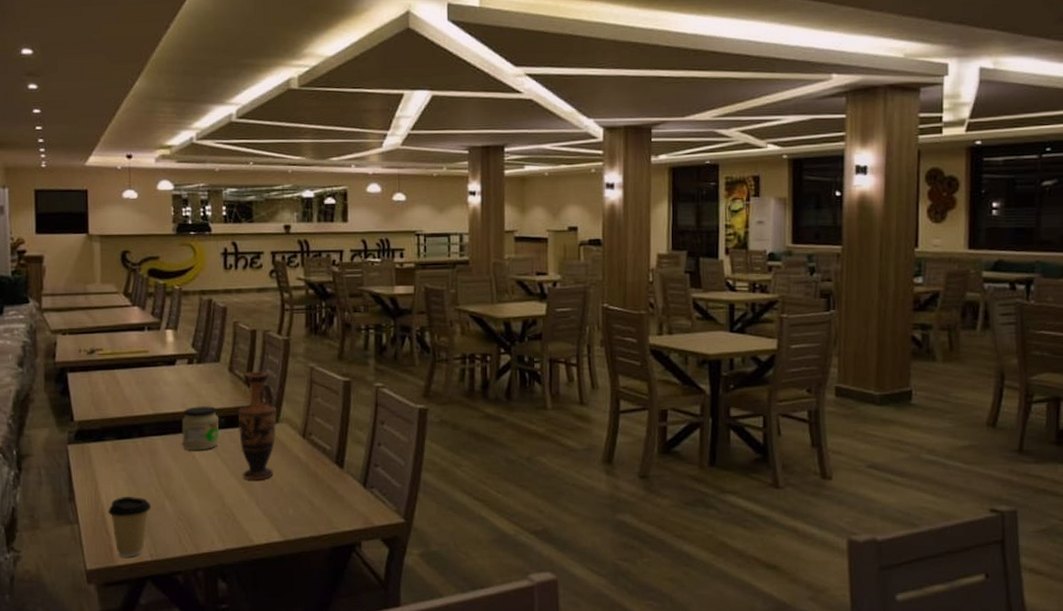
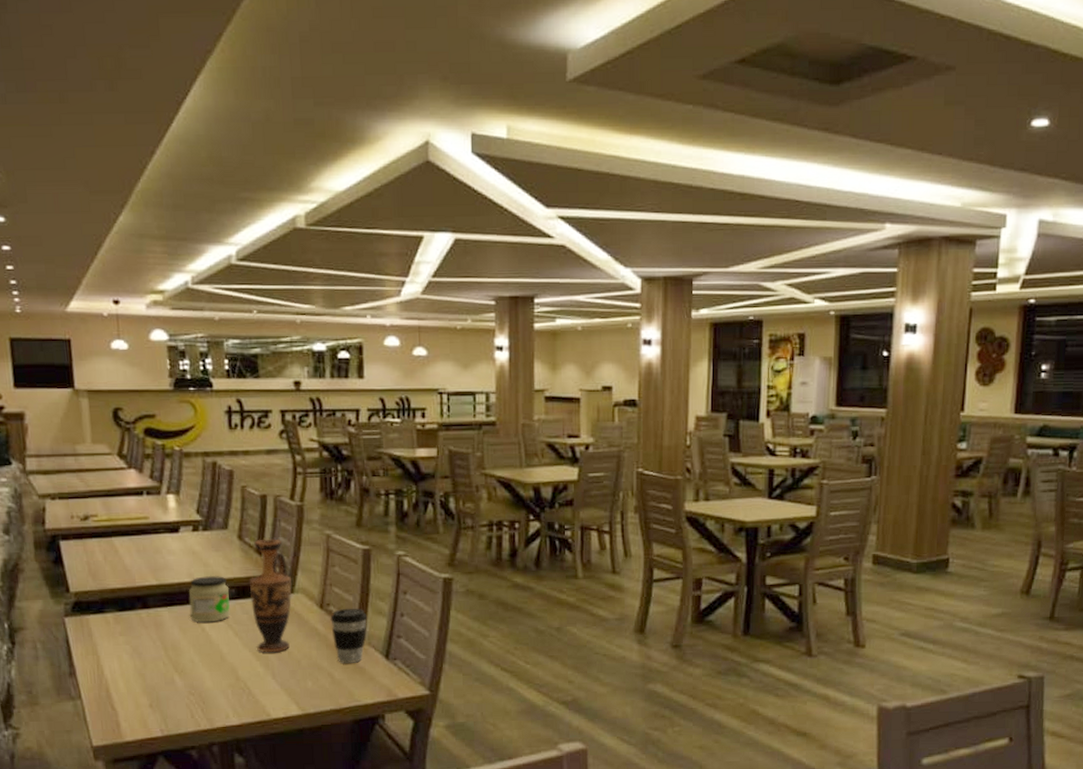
coffee cup: present [107,496,151,558] -> none [112,670,160,733]
coffee cup: none [312,437,347,491] -> present [330,608,368,663]

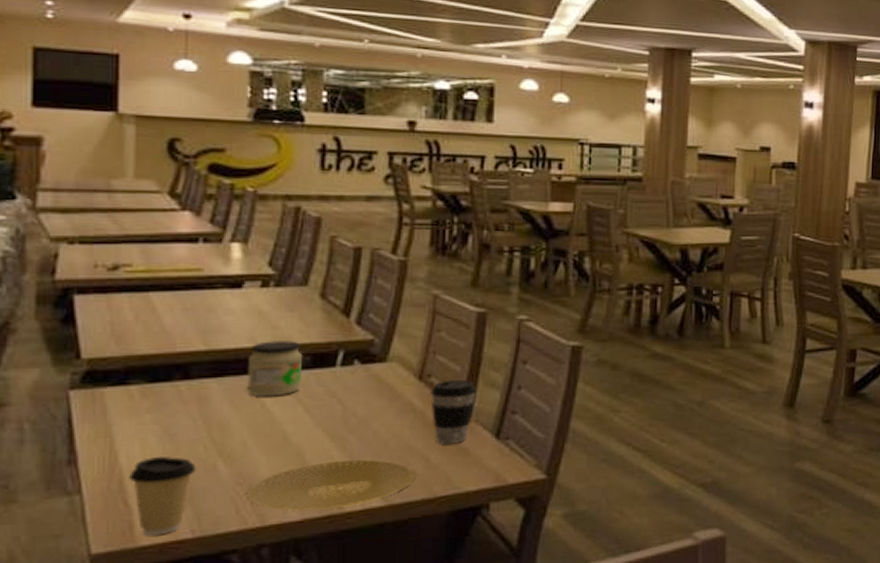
coffee cup: none [112,670,160,733] -> present [128,456,196,536]
plate: none [198,675,324,716] -> present [248,459,415,511]
vase: present [248,538,292,653] -> none [329,298,385,433]

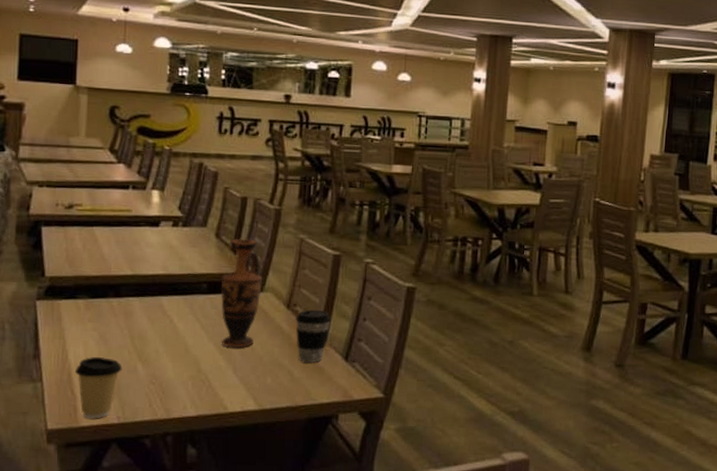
jar: present [247,339,303,397] -> none [160,269,202,315]
plate: present [248,459,415,511] -> none [158,370,282,409]
vase: none [329,298,385,433] -> present [220,238,262,348]

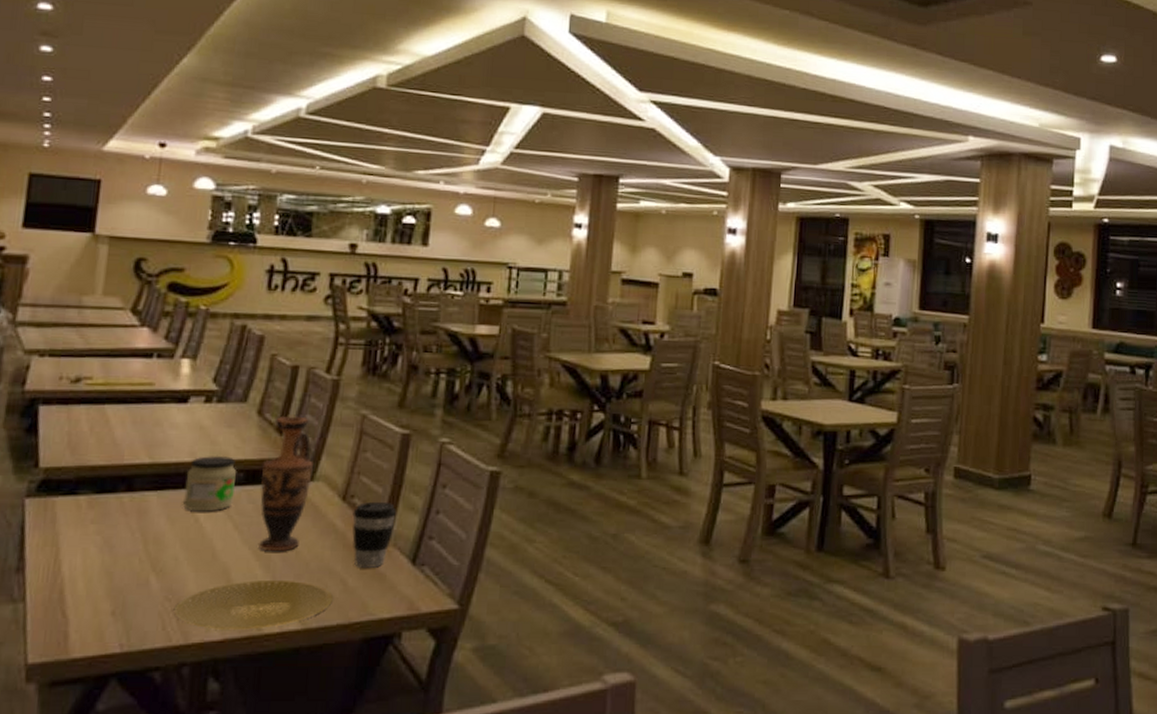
coffee cup: present [74,356,122,419] -> none [68,567,130,648]
plate: none [158,370,282,409] -> present [175,579,333,630]
jar: none [160,269,202,315] -> present [183,455,237,512]

